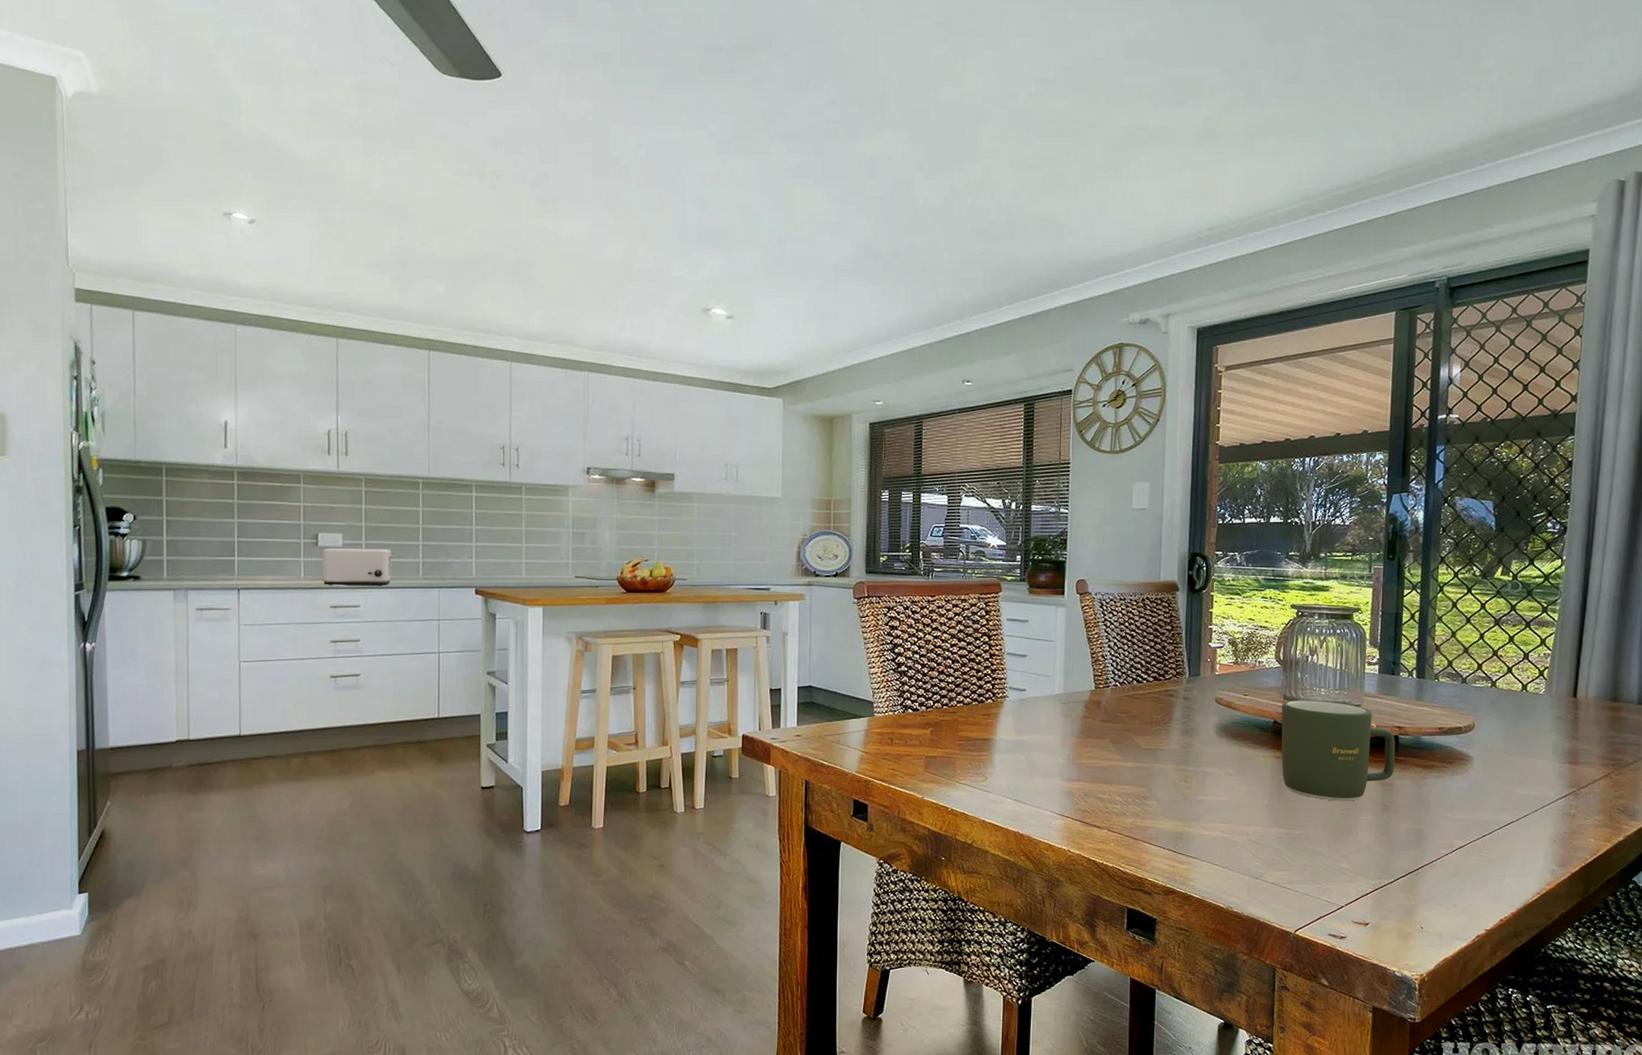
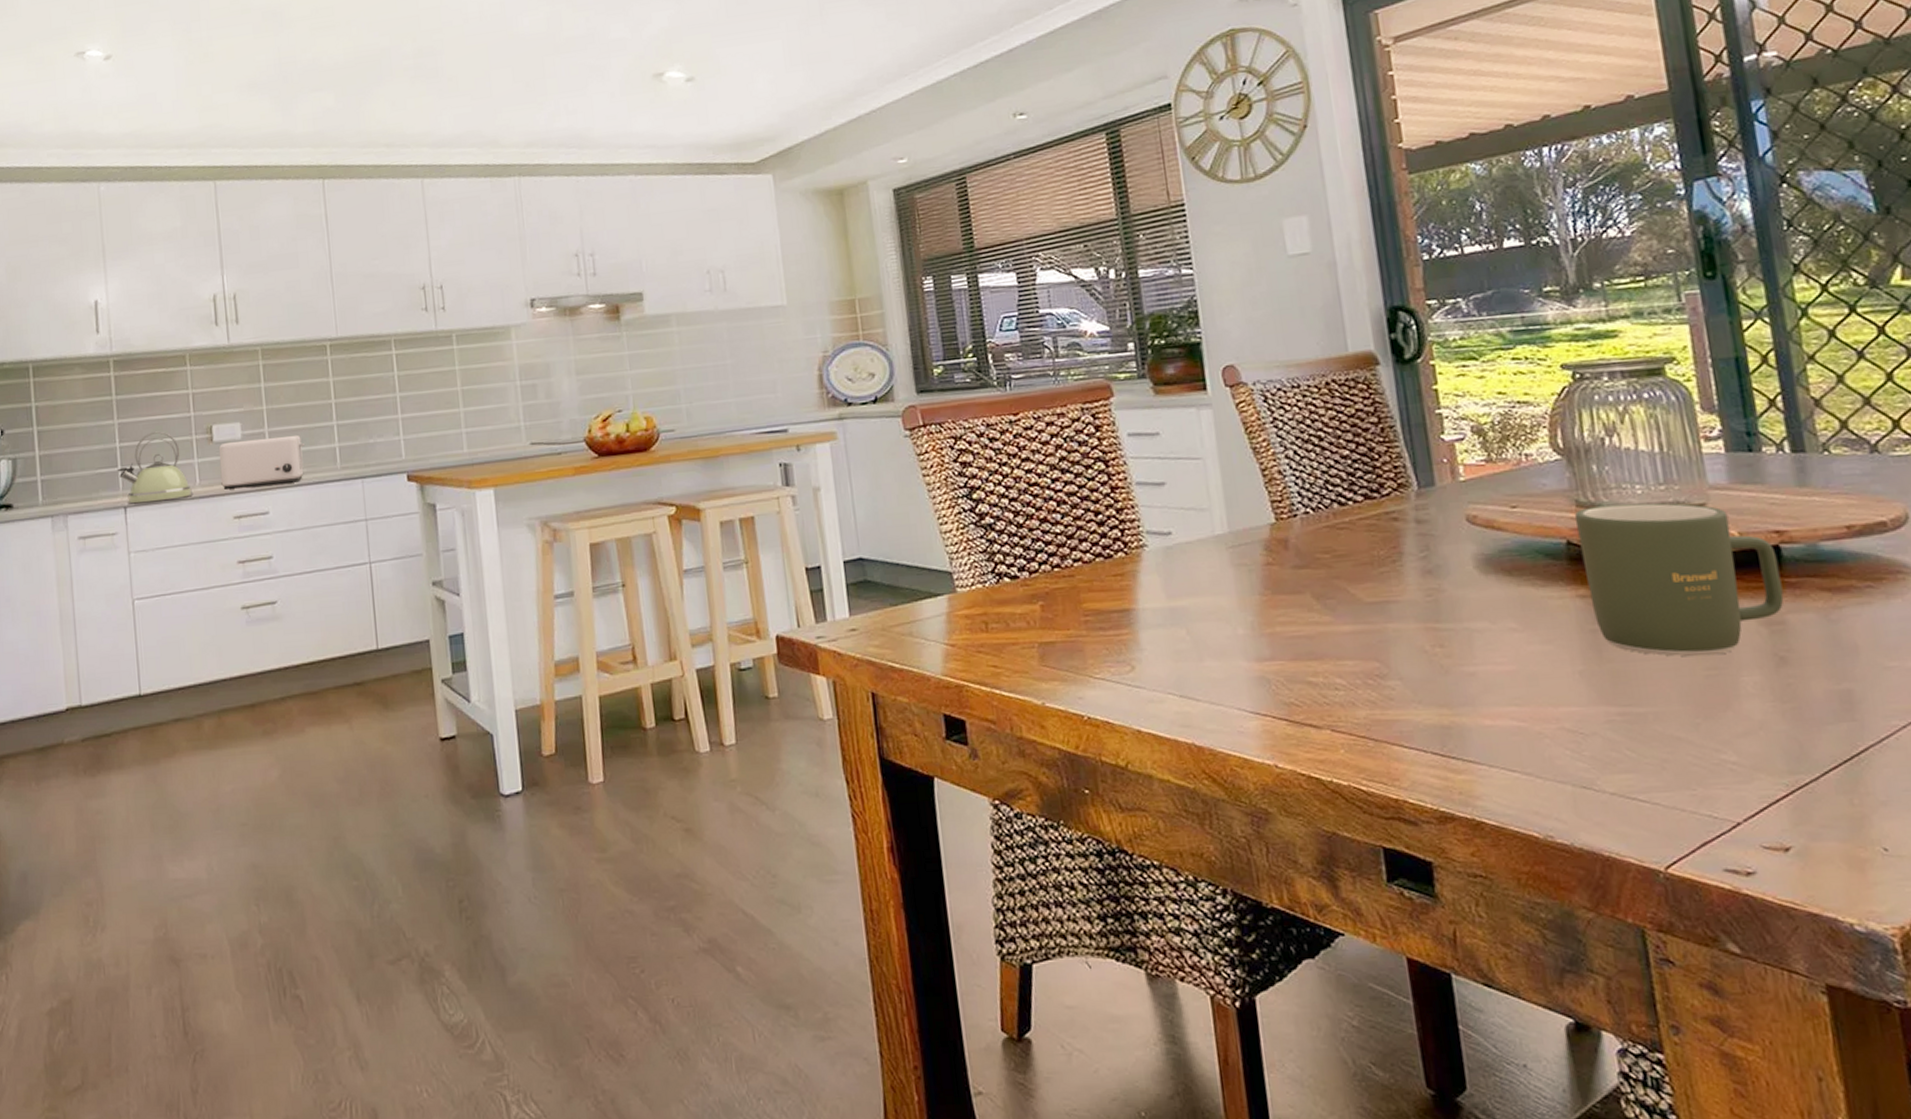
kettle: none [235,532,297,588] -> present [118,431,192,504]

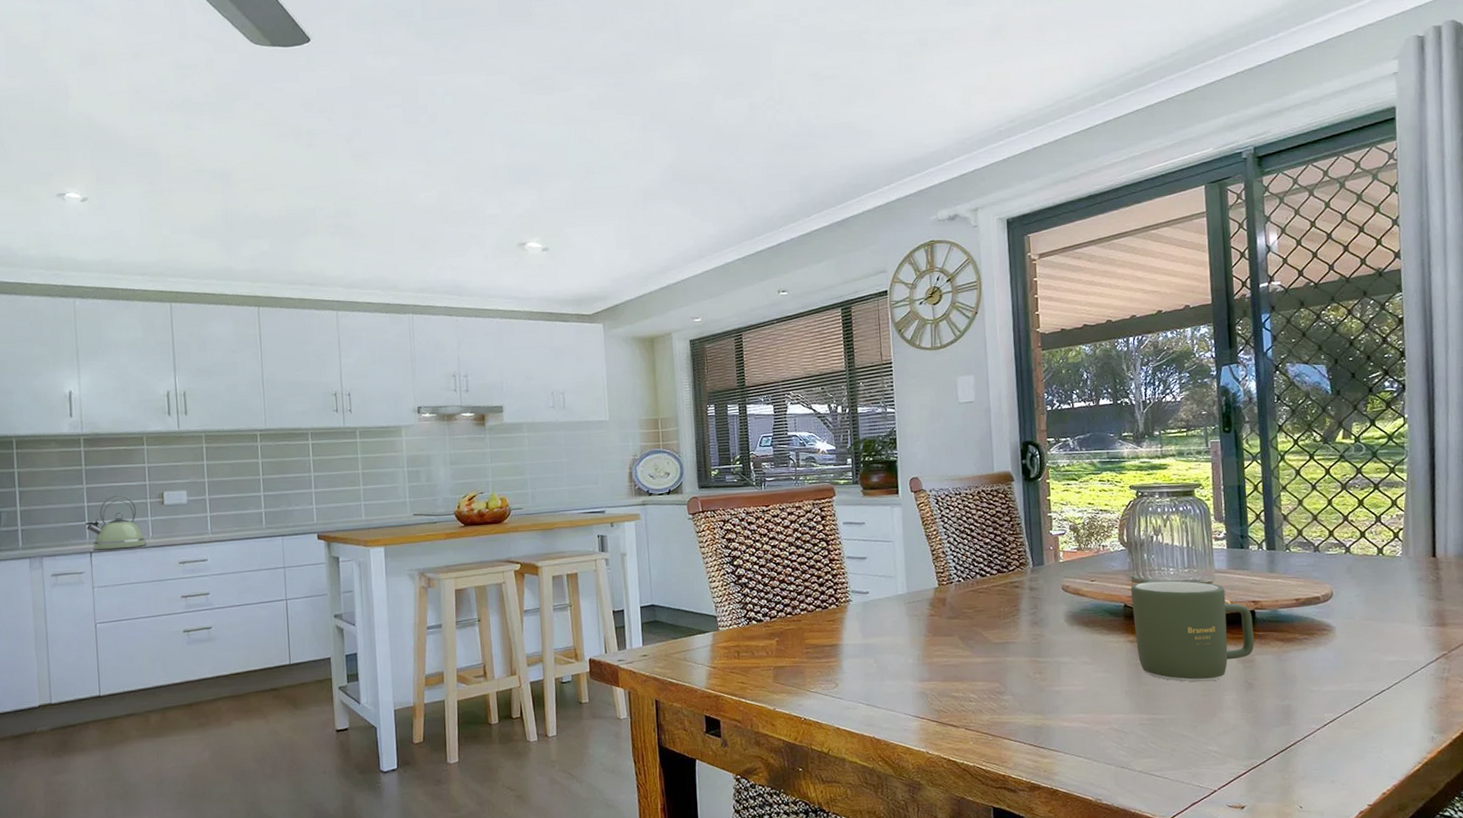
toaster: present [218,434,304,491] -> none [168,501,237,542]

